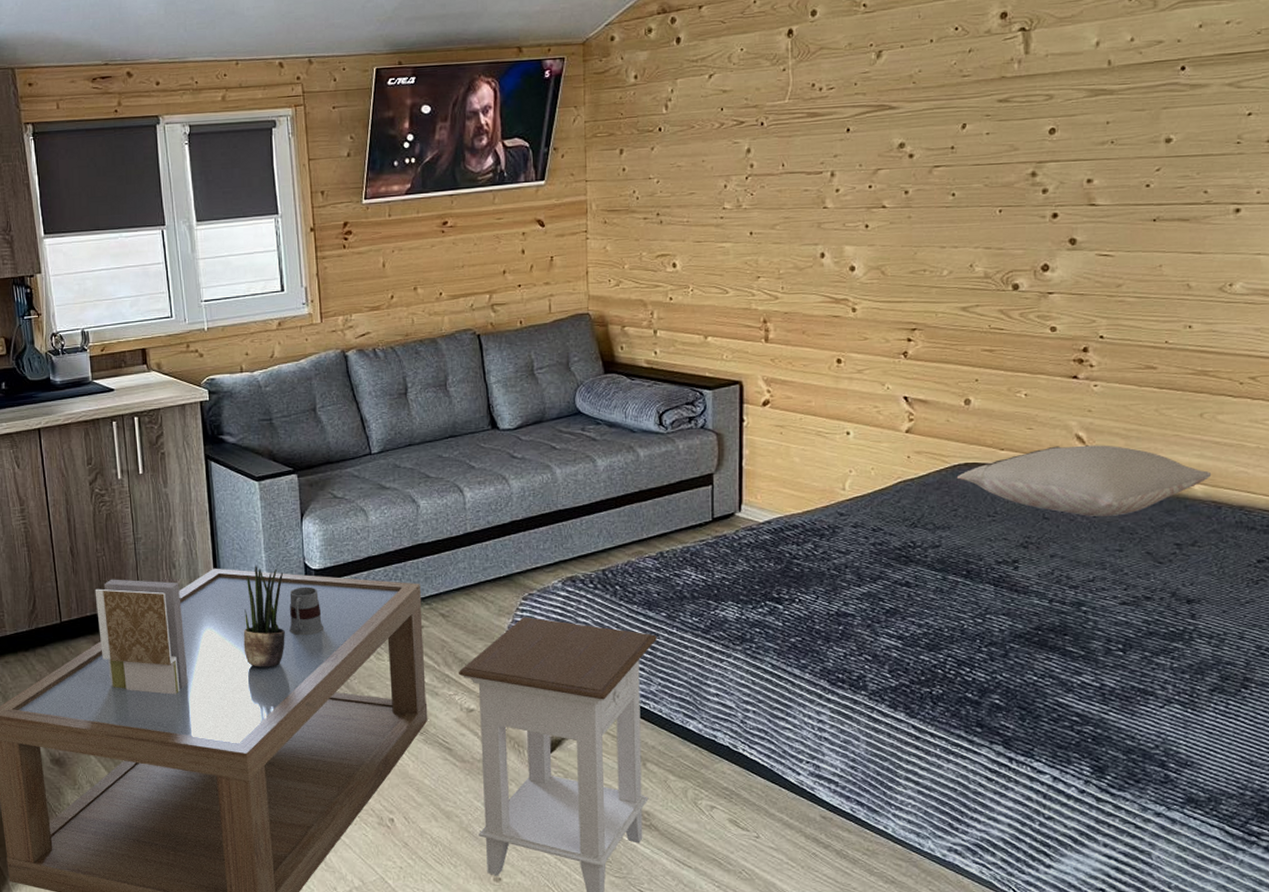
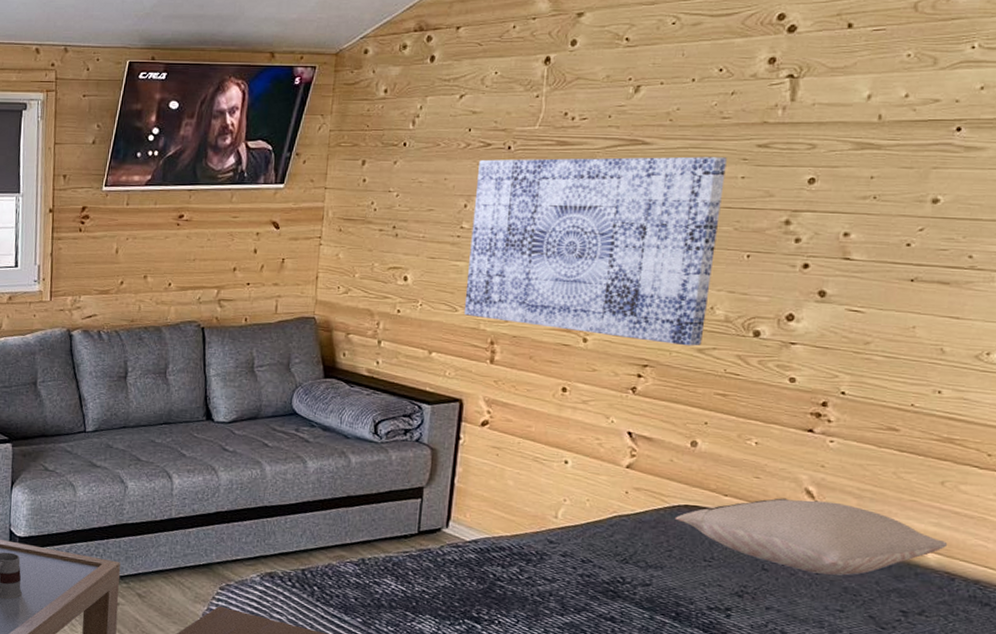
wall art: none [734,115,971,306] -> present [463,156,727,346]

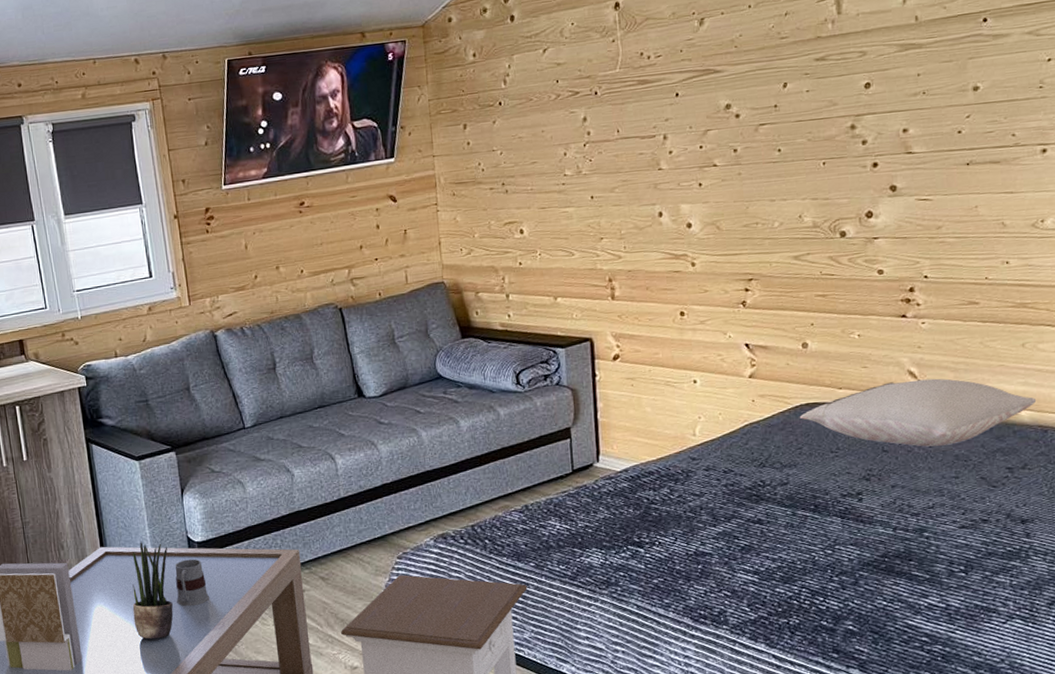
wall art: present [463,156,727,346] -> none [571,74,797,258]

